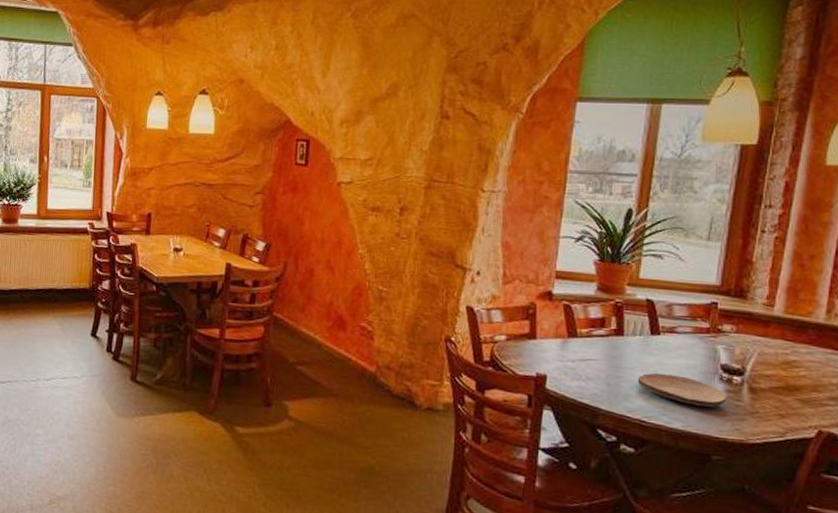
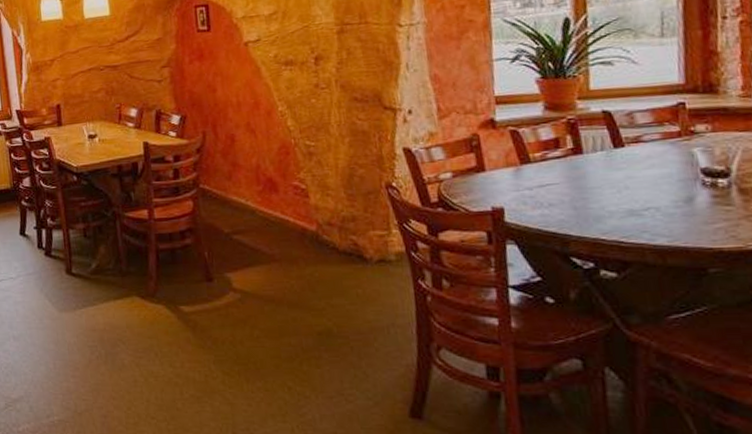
plate: present [637,373,727,407] -> none [607,187,715,217]

